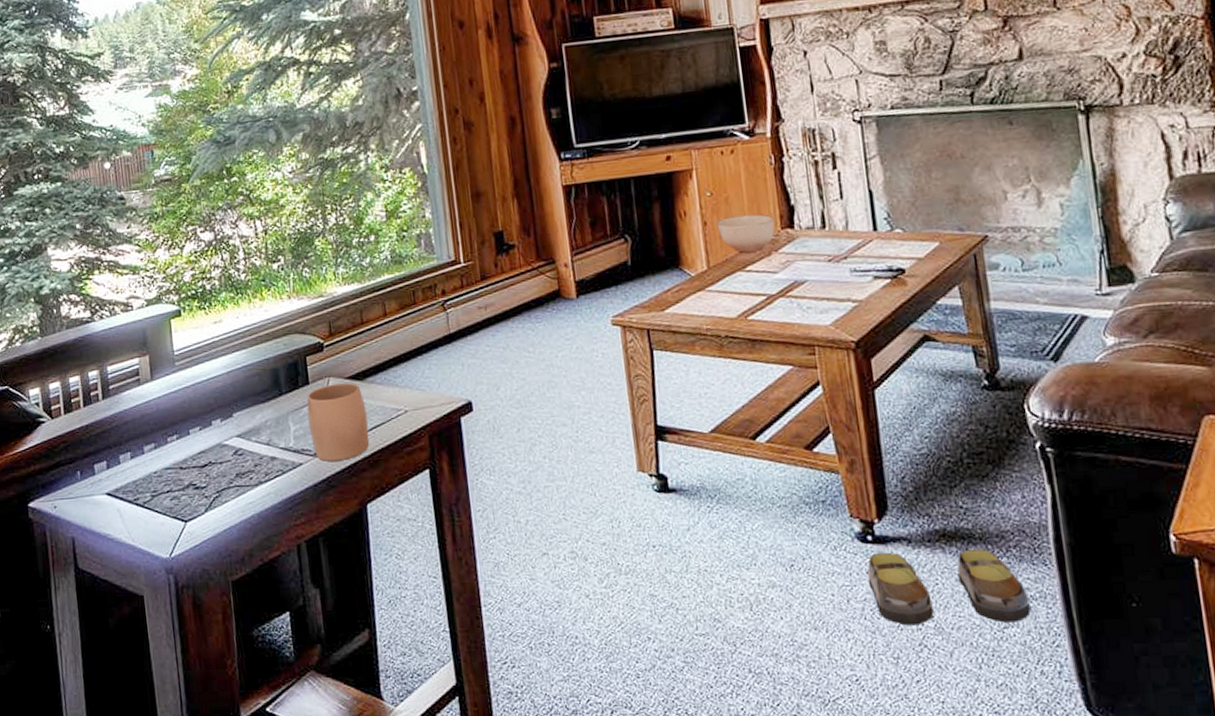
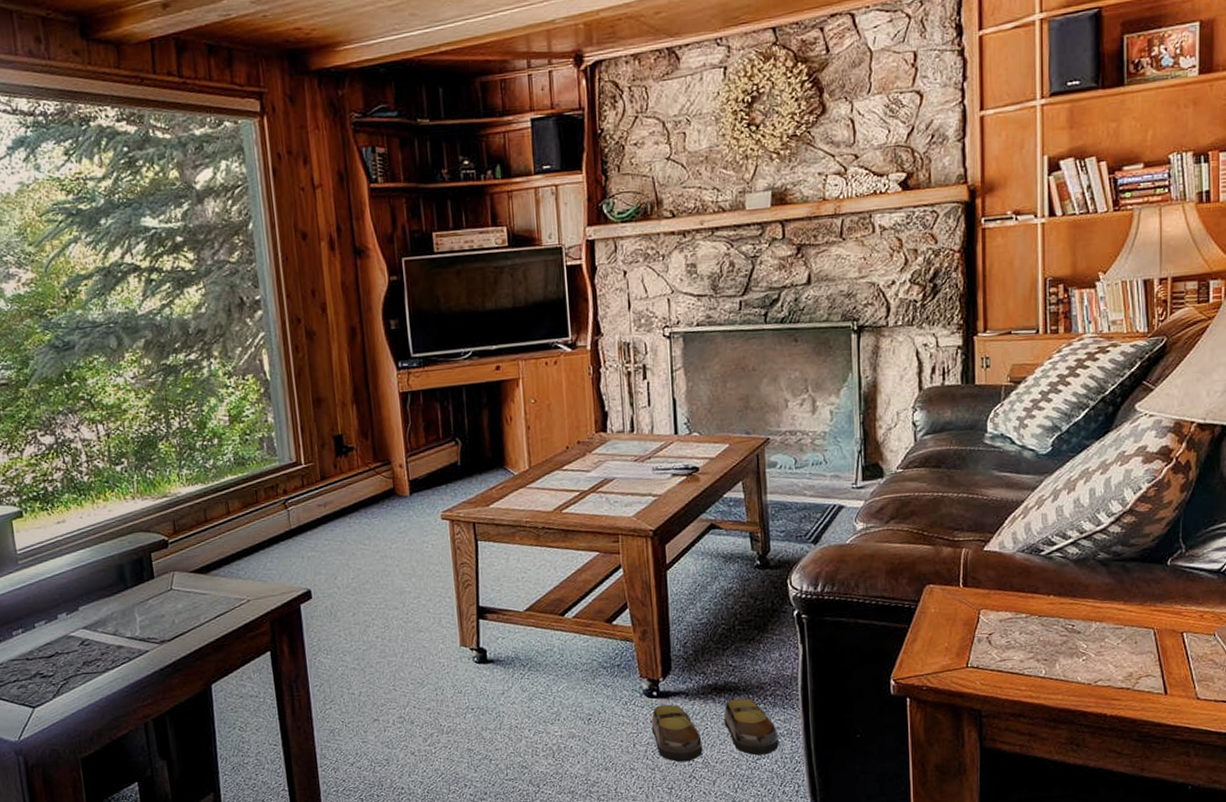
mug: present [307,383,370,462] -> none [152,576,214,648]
bowl: present [716,214,776,253] -> none [539,419,591,454]

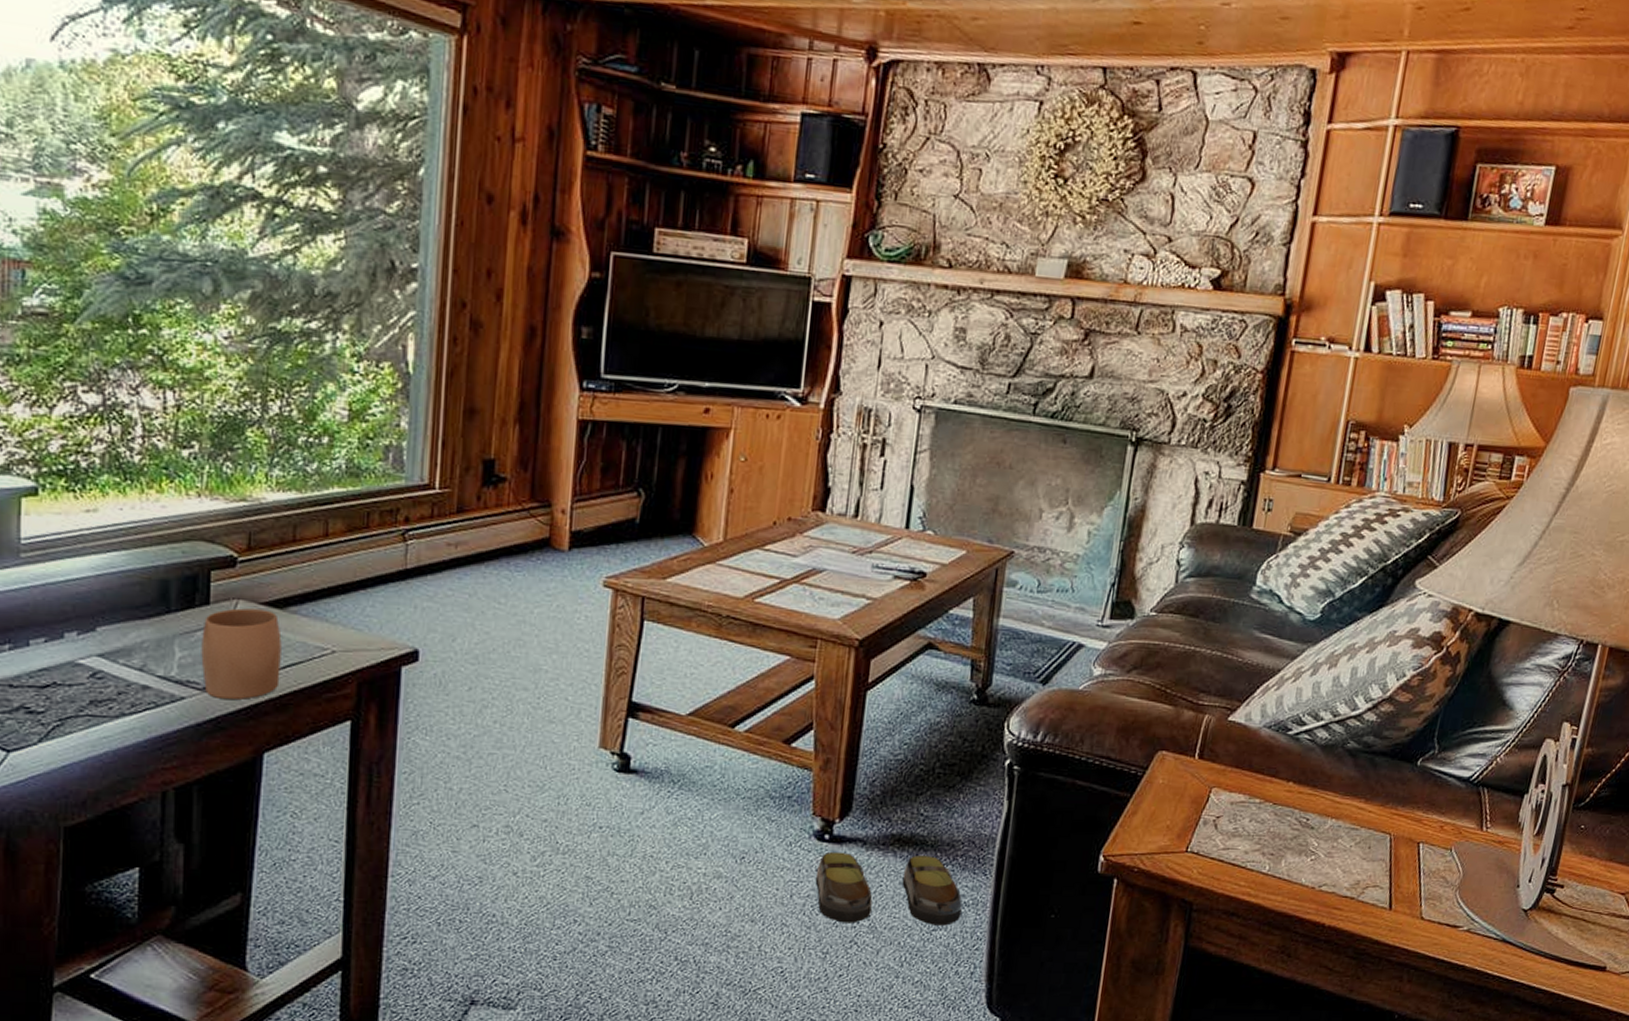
mug: none [152,576,214,648] -> present [201,608,282,700]

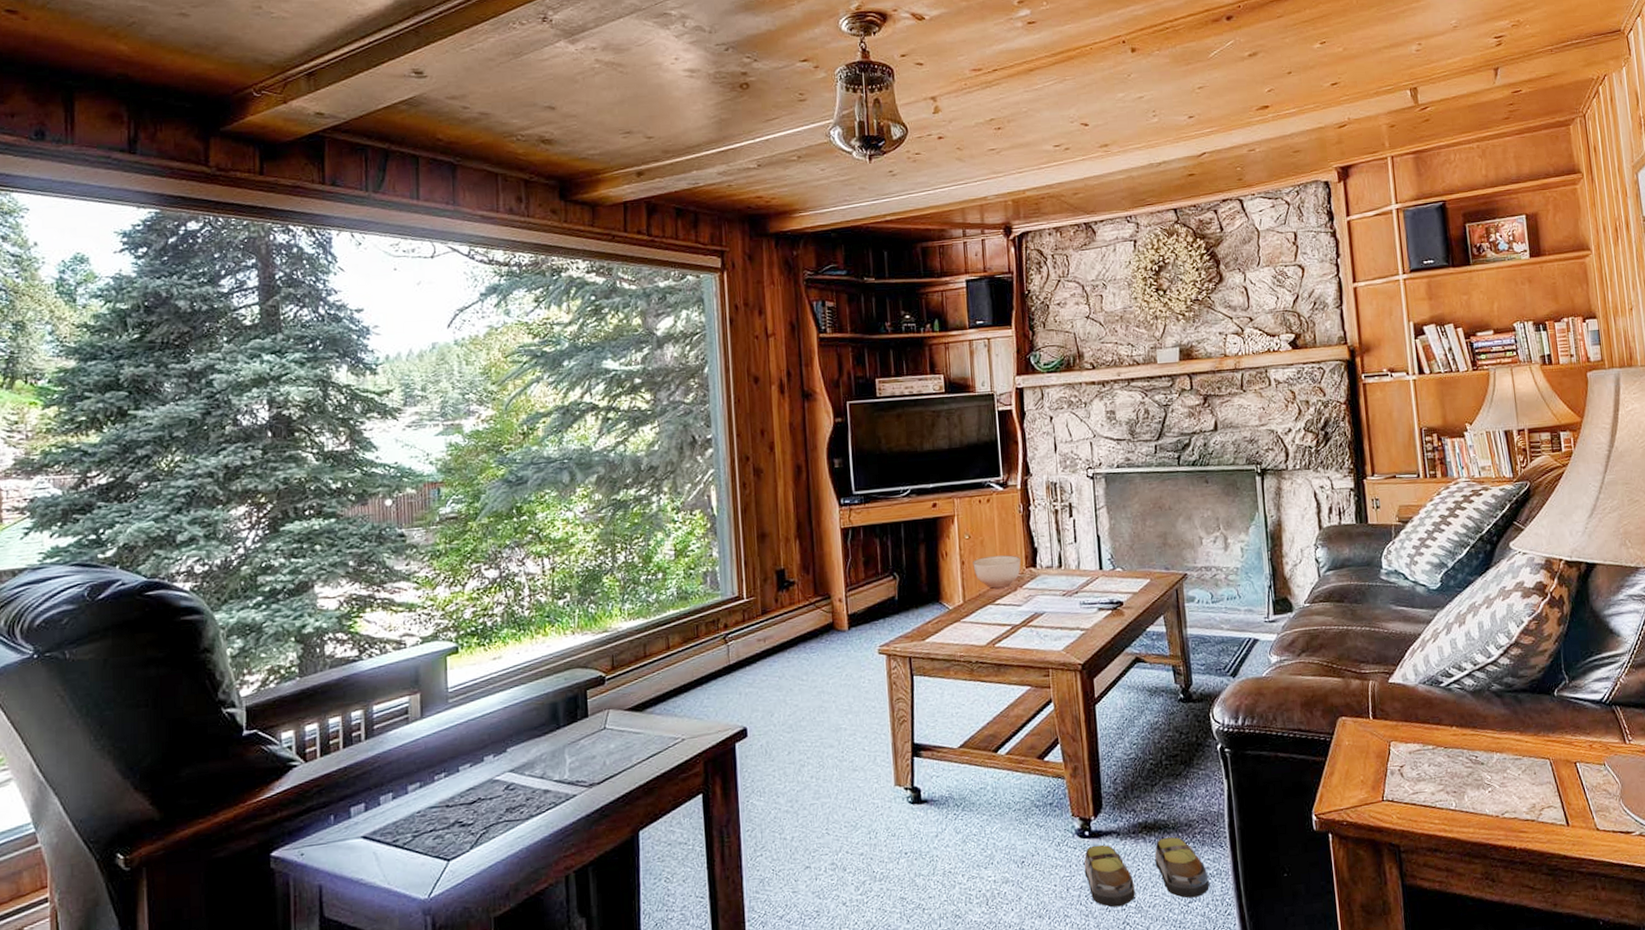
mug: present [201,608,282,700] -> none [584,714,646,792]
bowl: none [743,488,808,531] -> present [973,555,1022,589]

